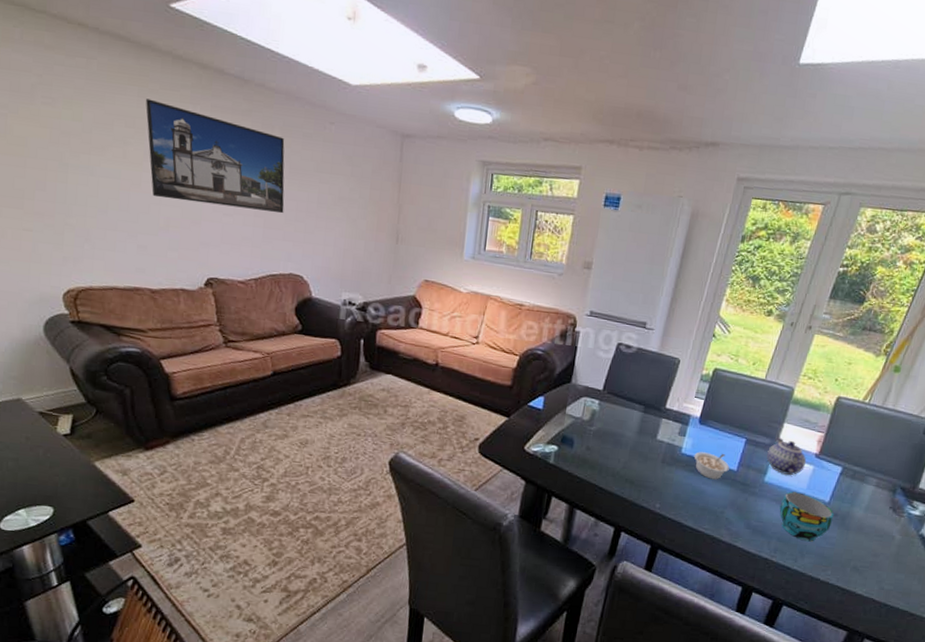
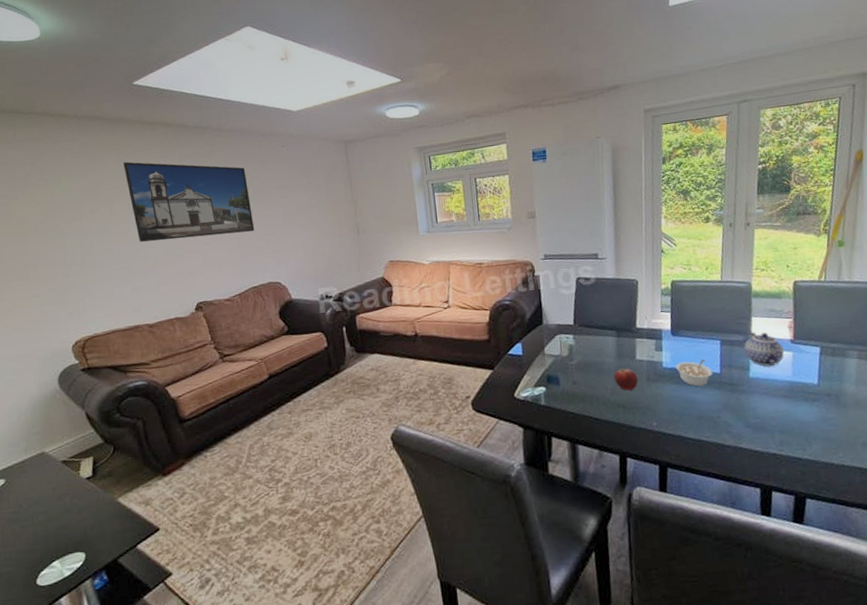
fruit: none [629,445,654,469] -> present [613,368,639,391]
cup: present [779,491,834,542] -> none [772,380,828,428]

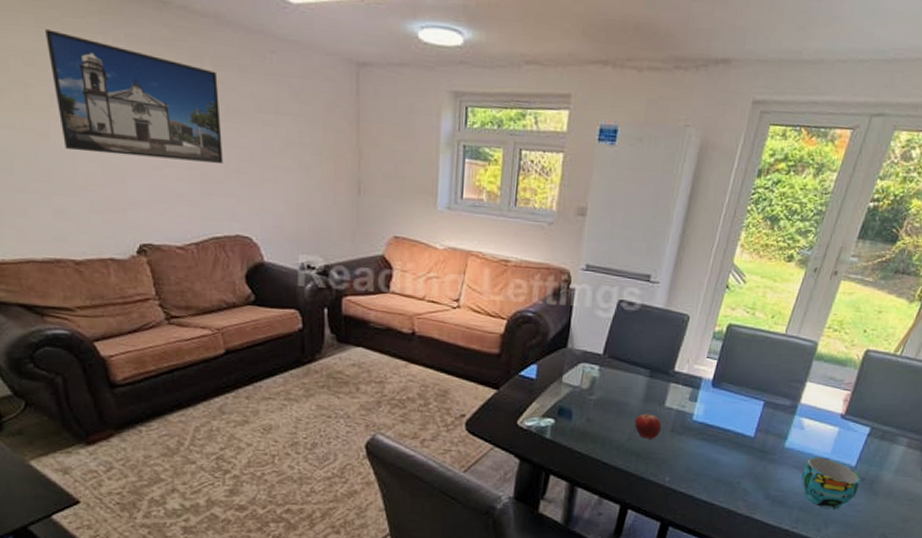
legume: present [675,359,713,387] -> none [706,418,746,448]
teapot: present [744,332,785,366] -> none [787,398,831,439]
cup: none [772,380,828,428] -> present [801,456,861,510]

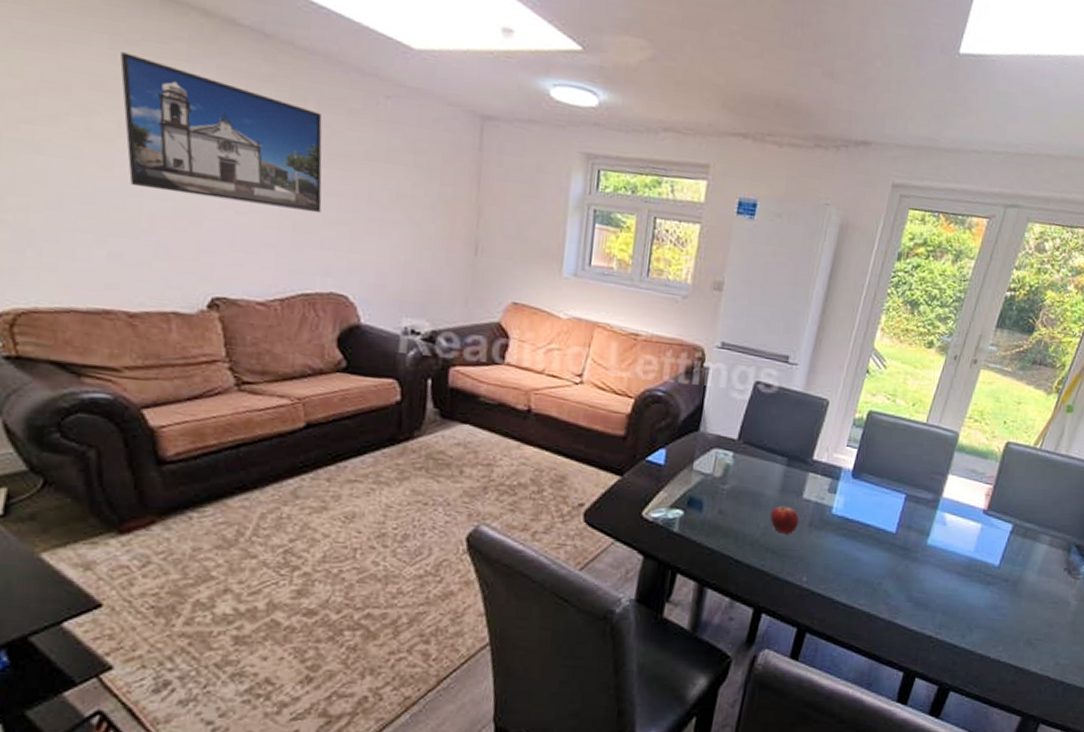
cup: present [801,456,861,510] -> none [944,555,1005,614]

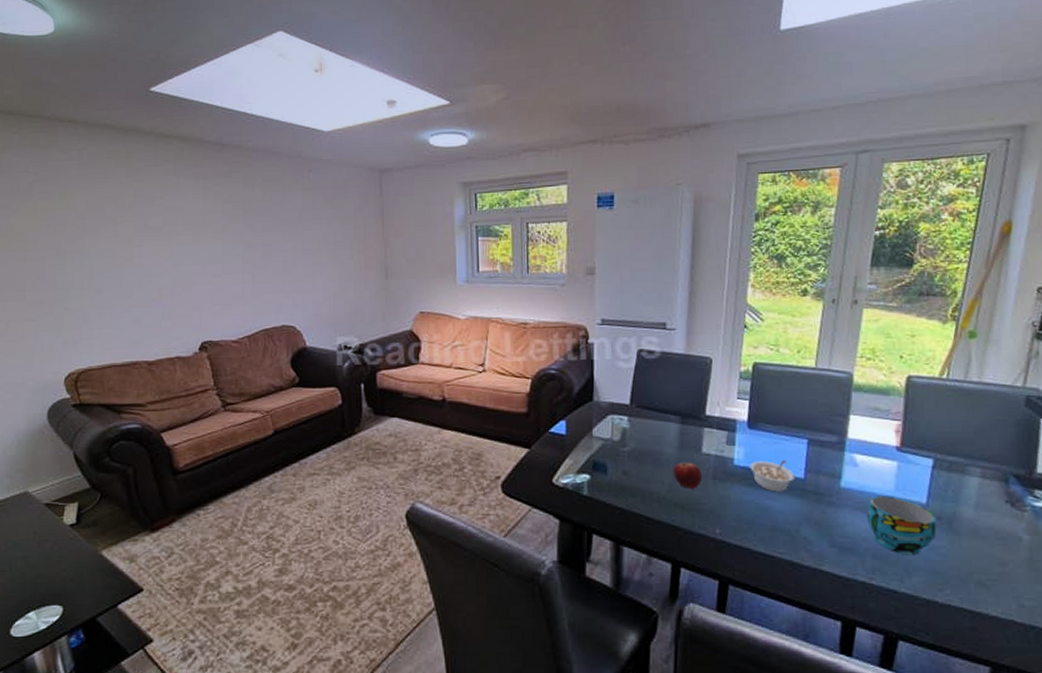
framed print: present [120,52,322,213] -> none [133,177,271,270]
legume: none [846,511,888,545] -> present [749,459,795,492]
cup: none [944,555,1005,614] -> present [866,496,937,555]

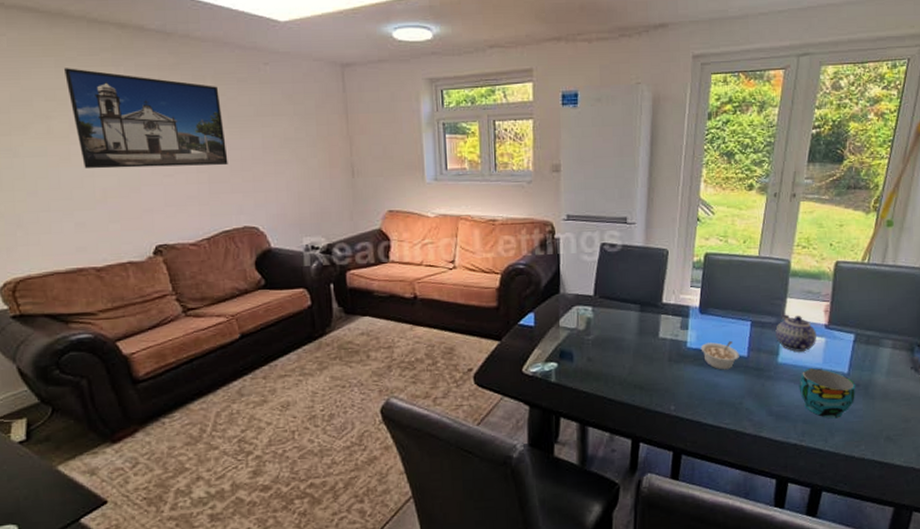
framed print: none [133,177,271,270] -> present [65,68,228,169]
fruit: present [673,462,703,489] -> none [633,346,660,371]
teapot: none [837,433,888,476] -> present [775,314,817,352]

